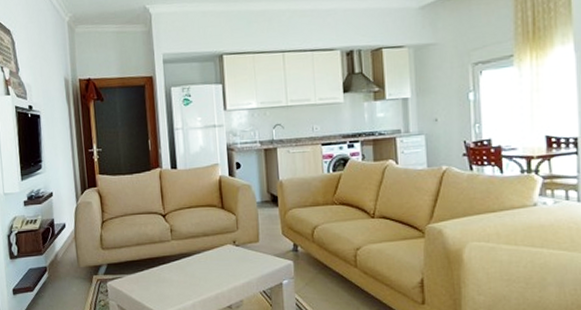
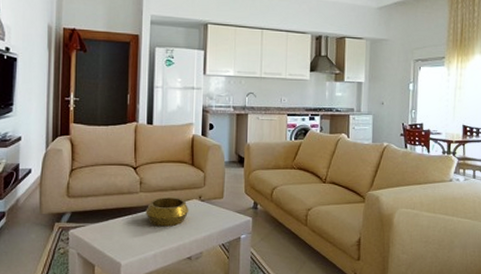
decorative bowl: none [179,244,224,275] -> present [145,197,189,227]

